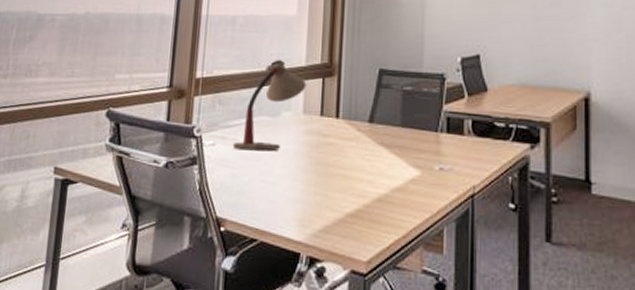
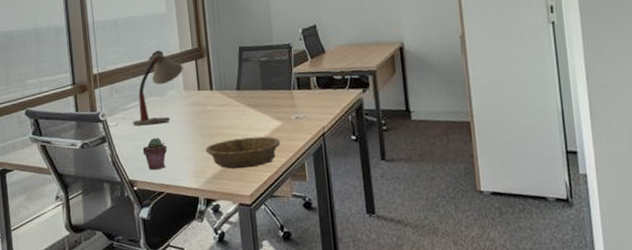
potted succulent: none [239,167,271,209] -> present [142,137,167,170]
decorative bowl: none [317,184,416,225] -> present [205,136,281,169]

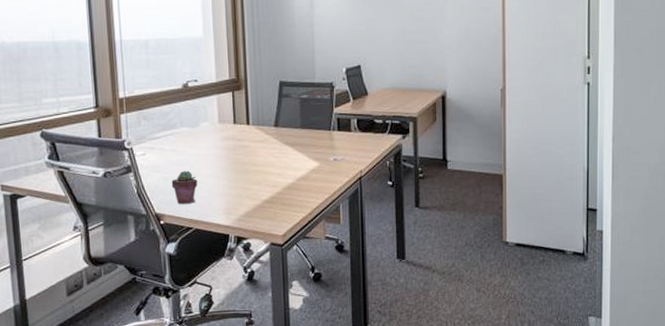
desk lamp: present [132,49,183,126] -> none [161,77,219,157]
decorative bowl: present [205,136,281,169] -> none [238,176,317,208]

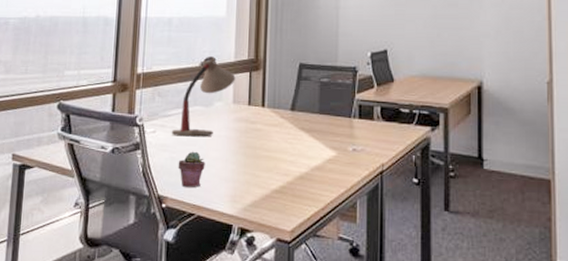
desk lamp: none [161,77,219,157] -> present [171,55,236,137]

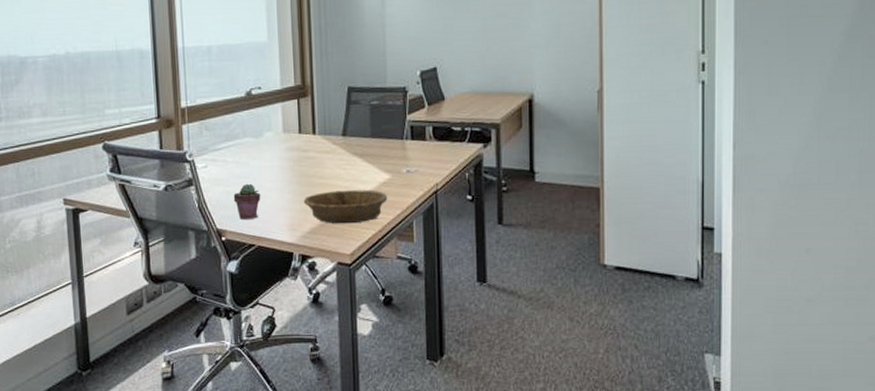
desk lamp: present [171,55,236,137] -> none [223,84,284,170]
decorative bowl: none [247,164,333,199] -> present [303,189,388,224]

